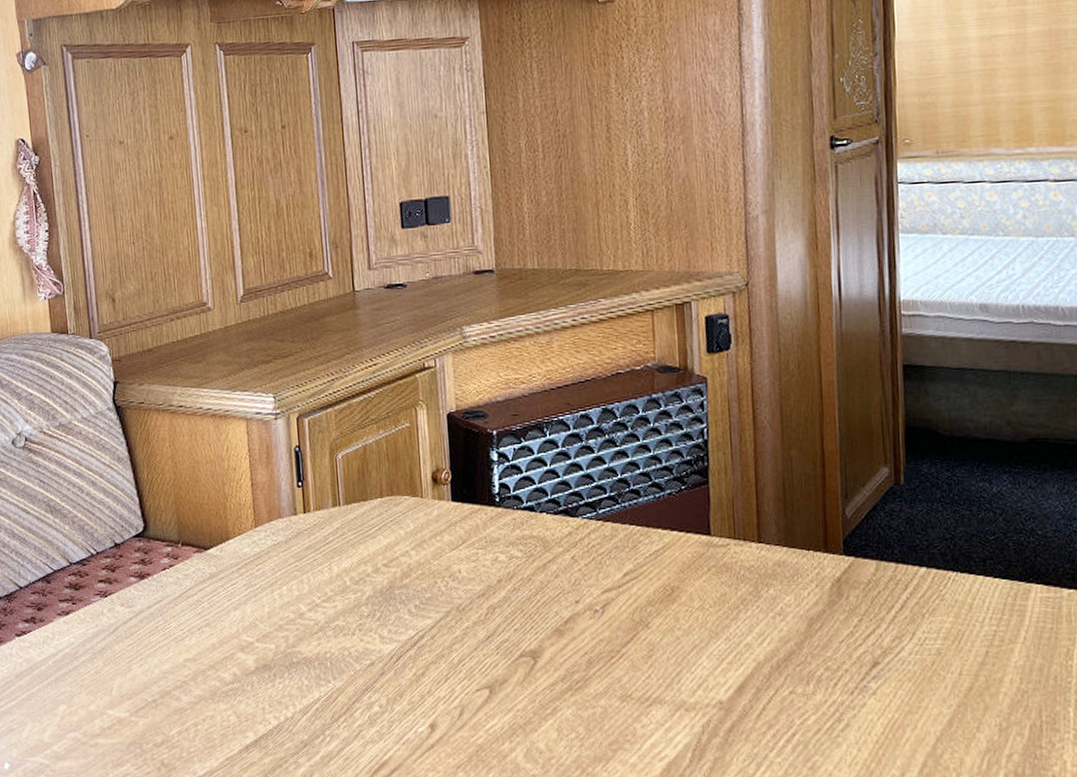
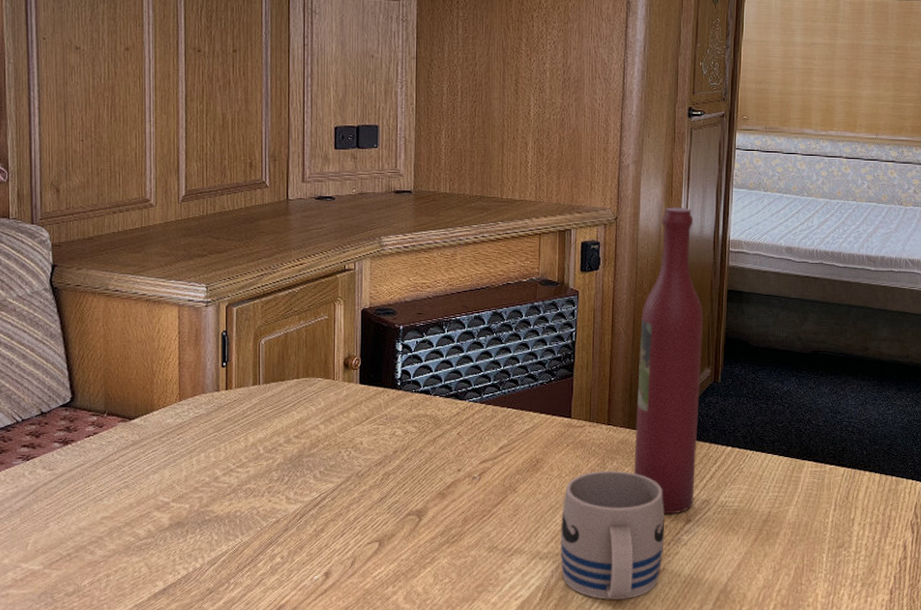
mug: none [708,600,846,763] -> present [560,471,665,600]
wine bottle: none [790,263,880,654] -> present [633,207,703,513]

